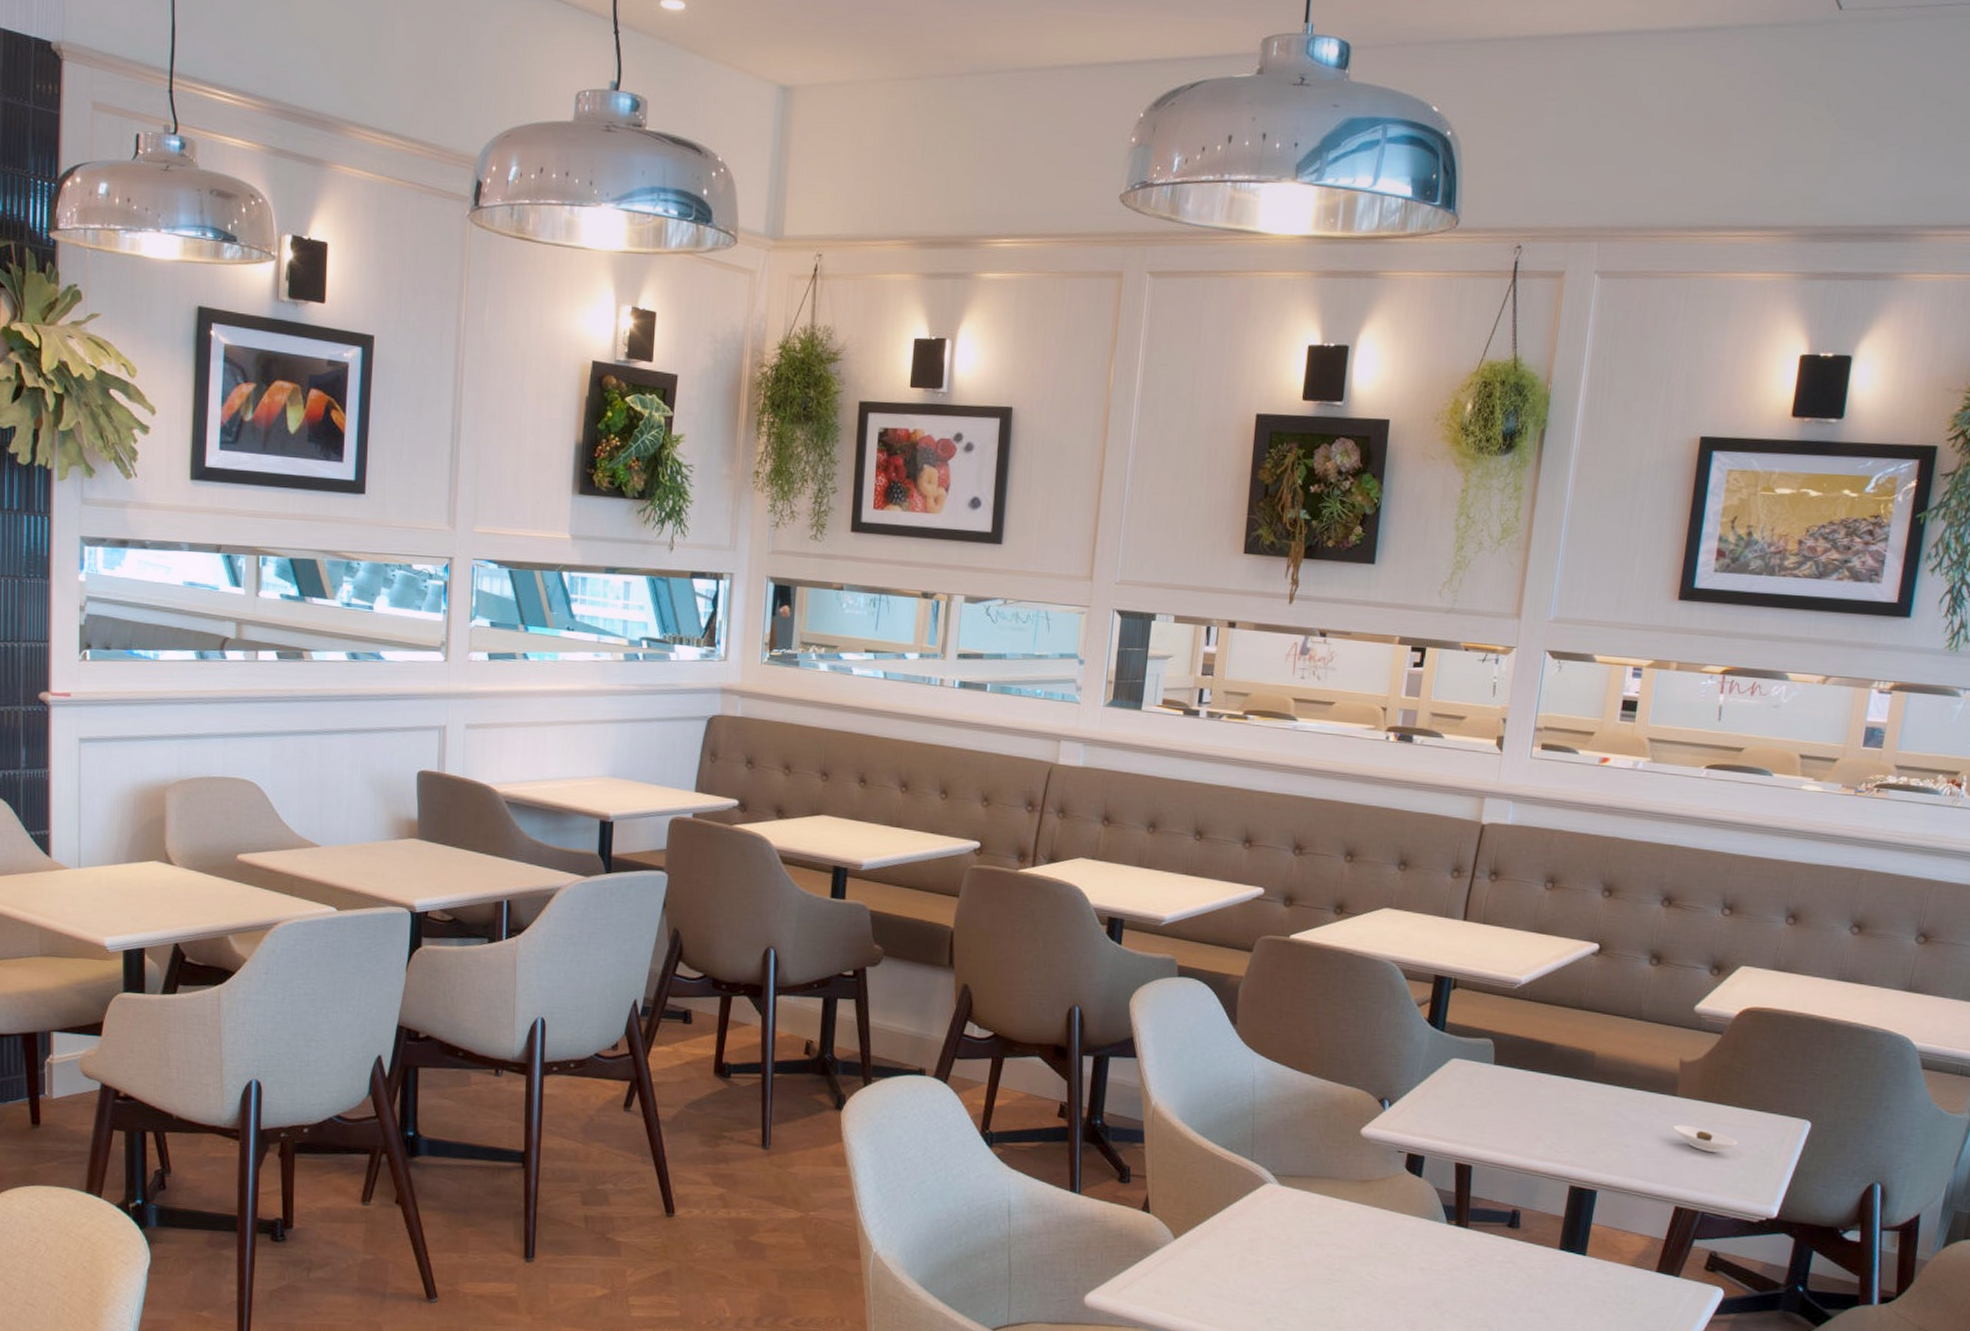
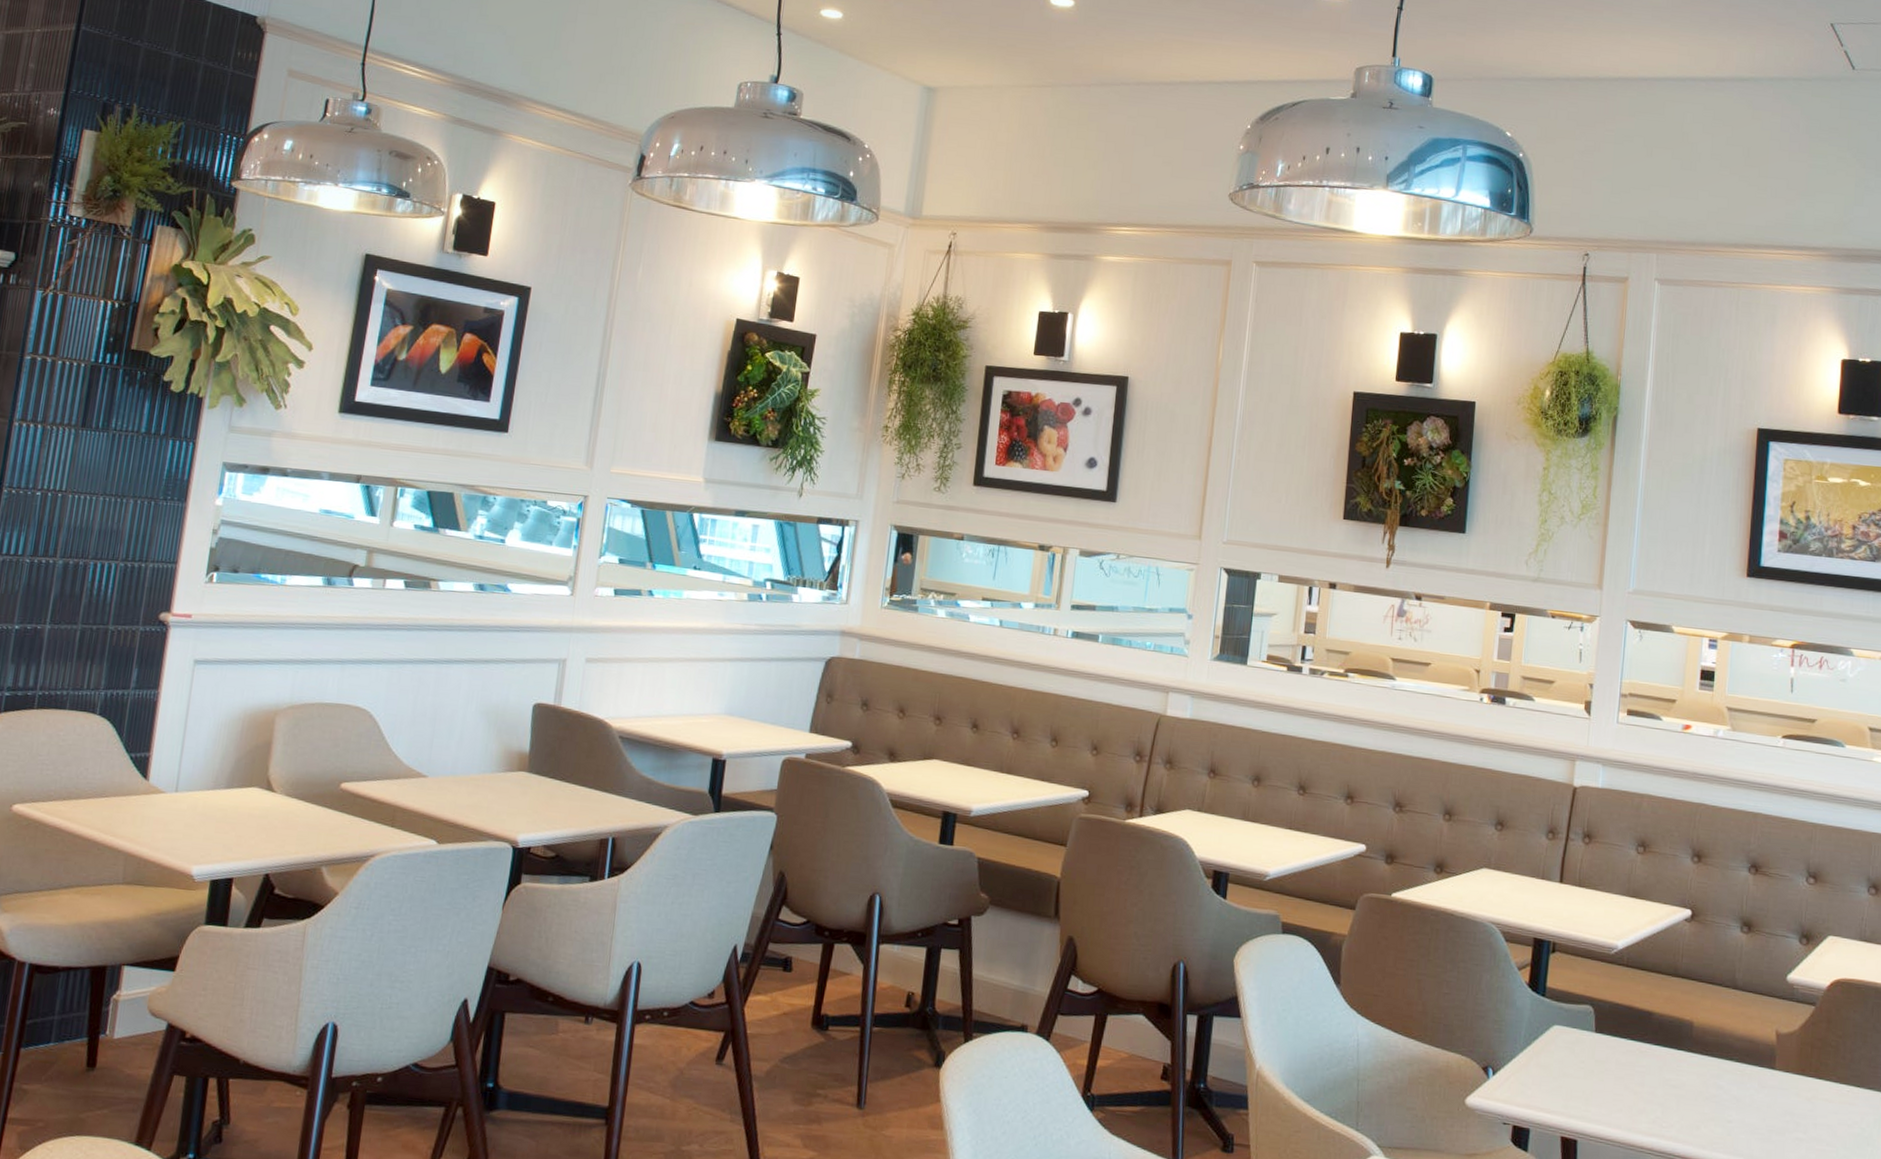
saucer: present [1674,1124,1738,1152] -> none [1774,1099,1838,1130]

